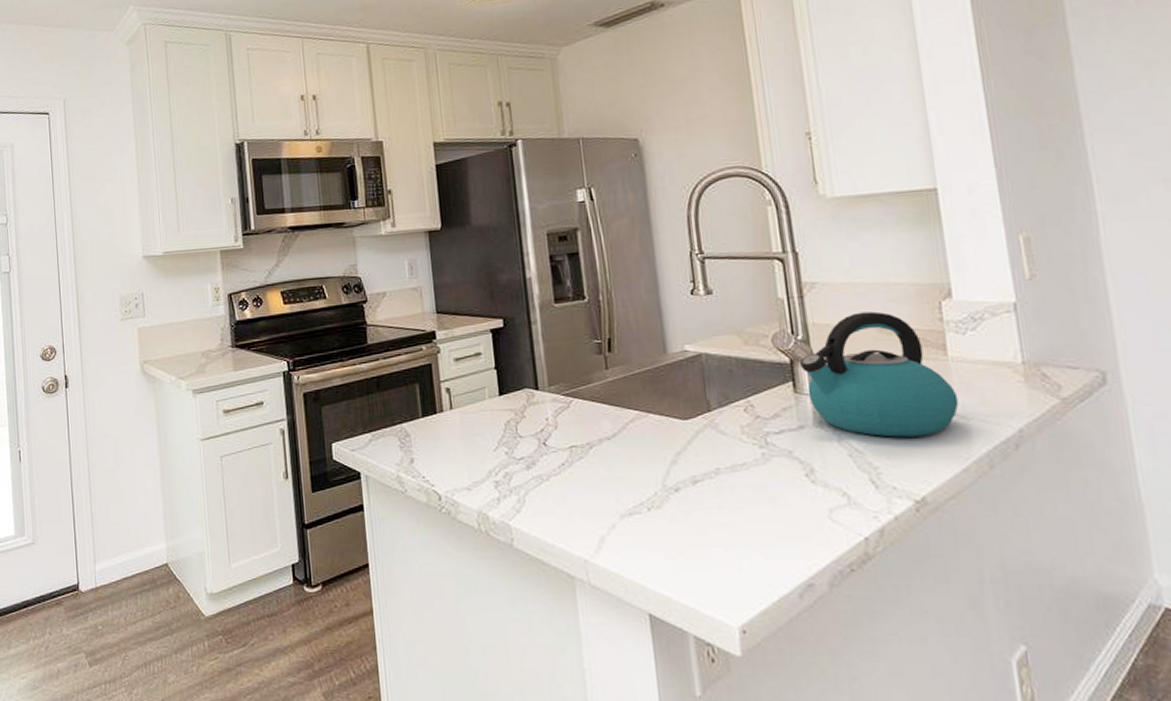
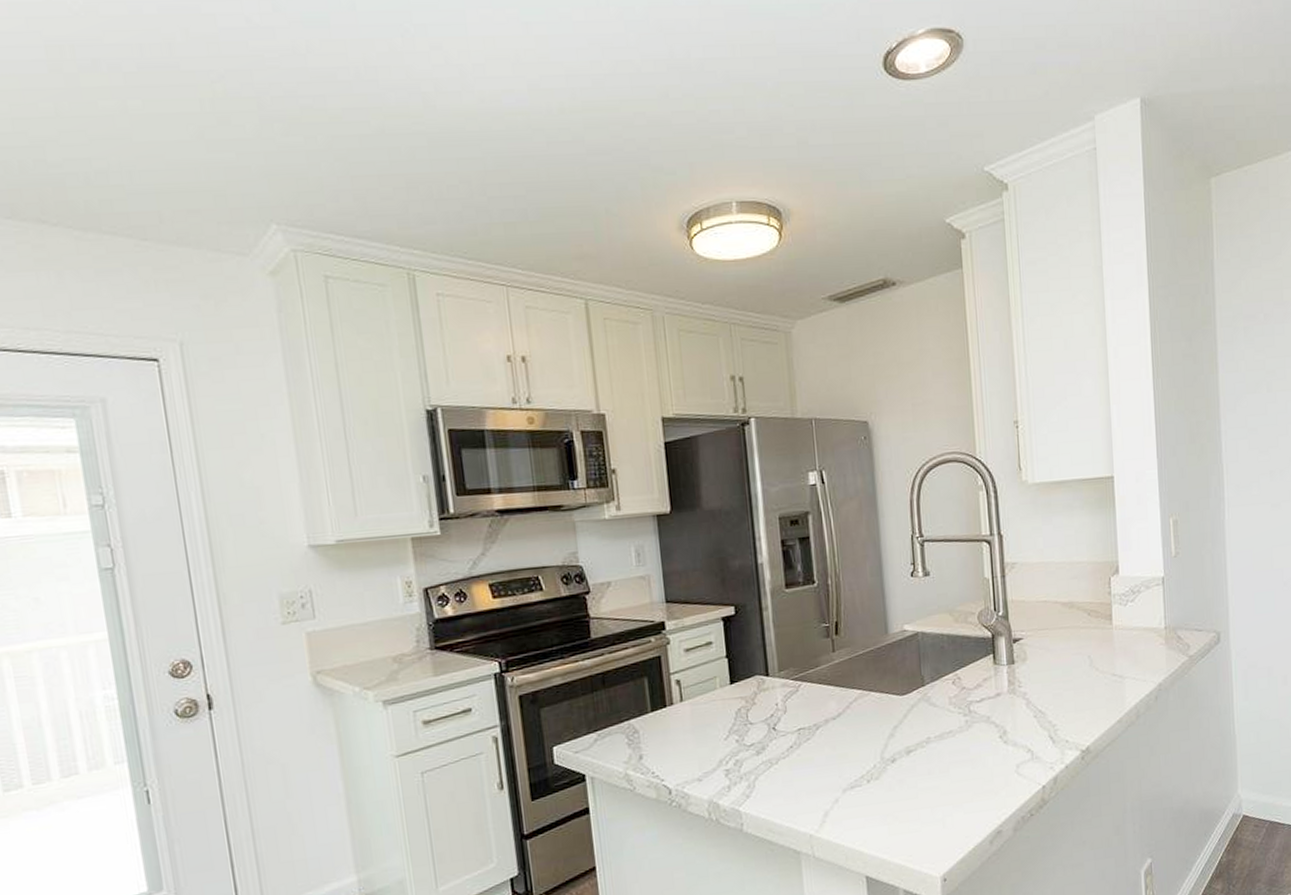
kettle: present [799,311,959,437] -> none [999,588,1118,698]

